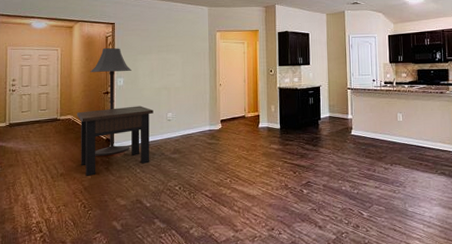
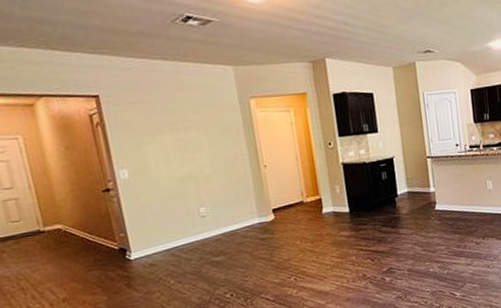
side table: present [76,106,153,176] -> none [67,202,186,297]
floor lamp: present [90,48,131,157] -> none [75,129,155,273]

